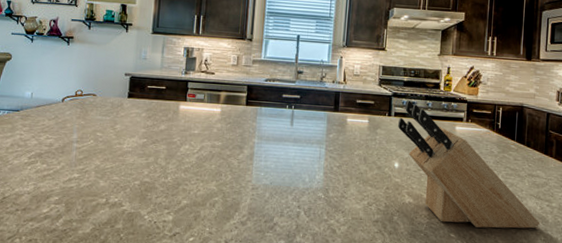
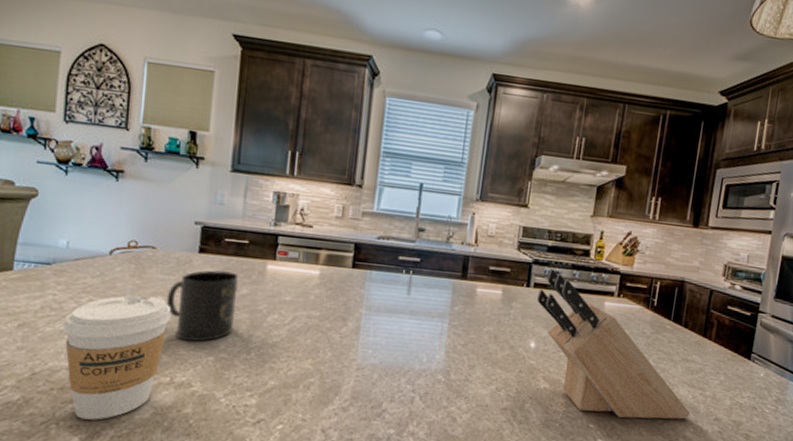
coffee cup: none [26,133,107,235] -> present [63,295,172,420]
mug: none [103,111,158,170] -> present [166,270,239,342]

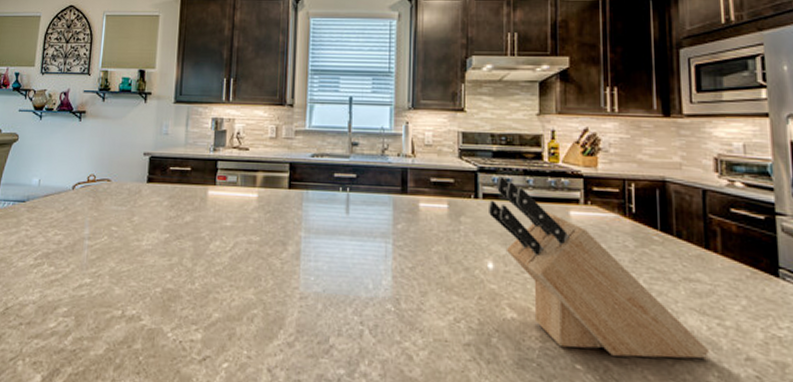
coffee cup: present [63,295,172,420] -> none [32,227,124,357]
mug: present [166,270,239,342] -> none [119,199,183,273]

